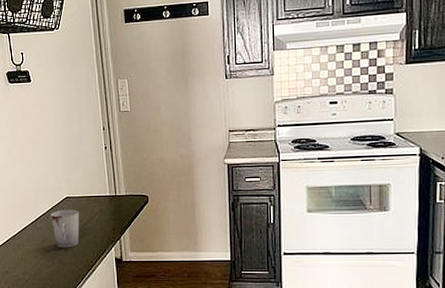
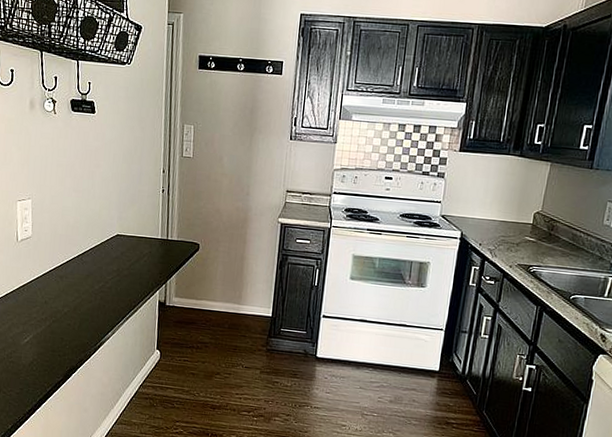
cup: present [50,209,79,248] -> none [98,246,128,286]

